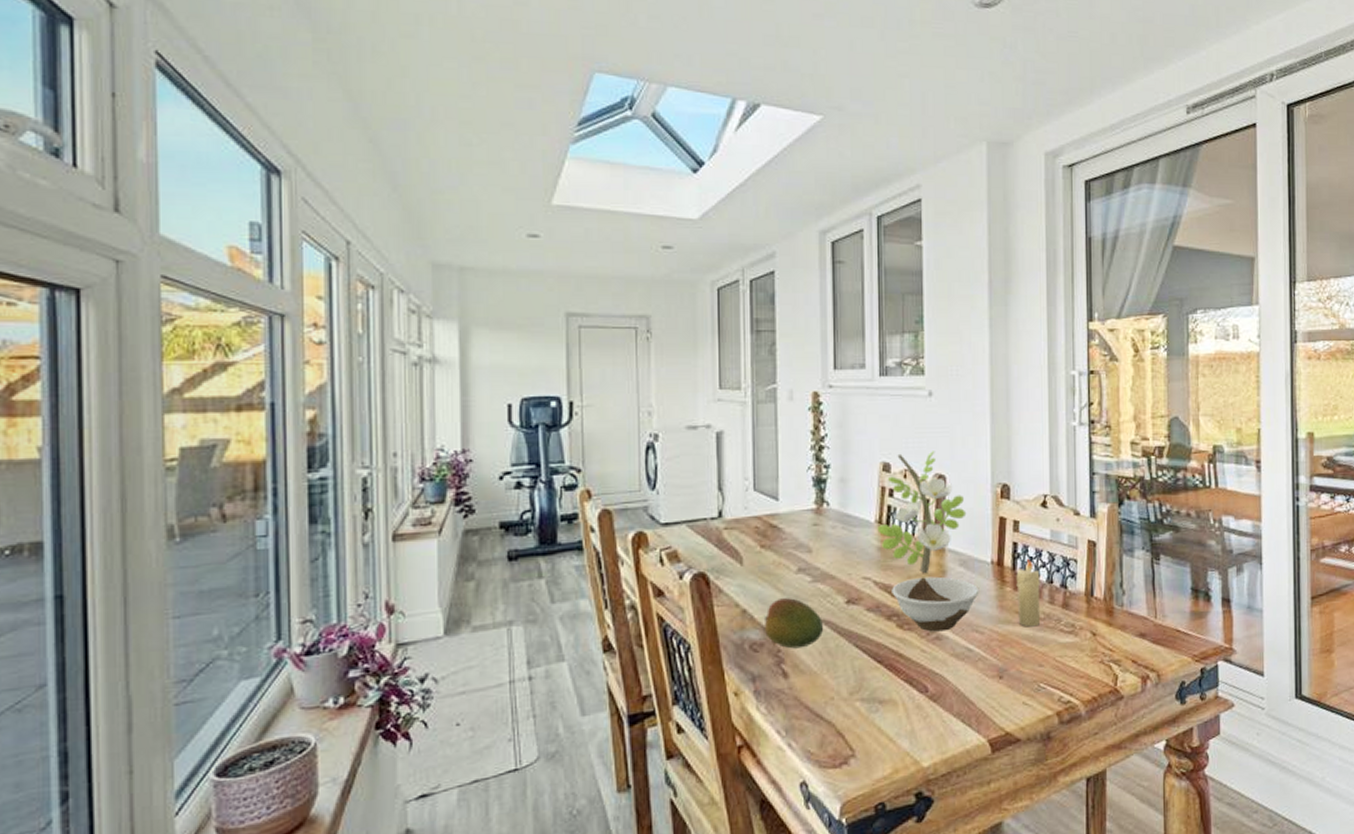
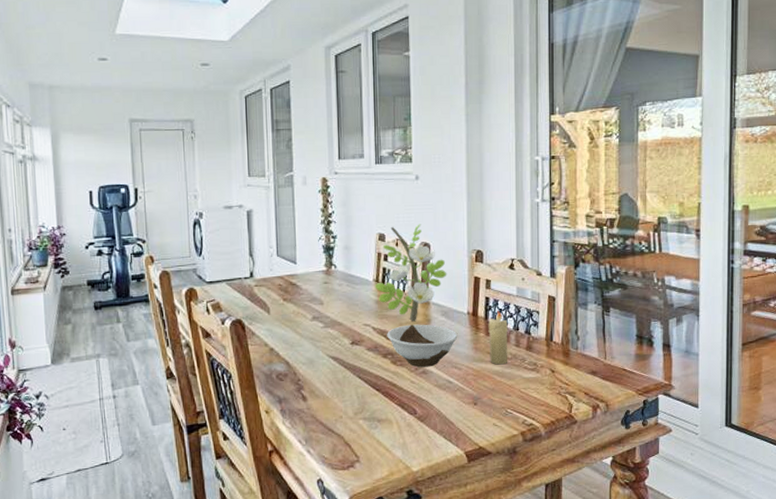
fruit: present [764,598,824,649] -> none [287,340,334,379]

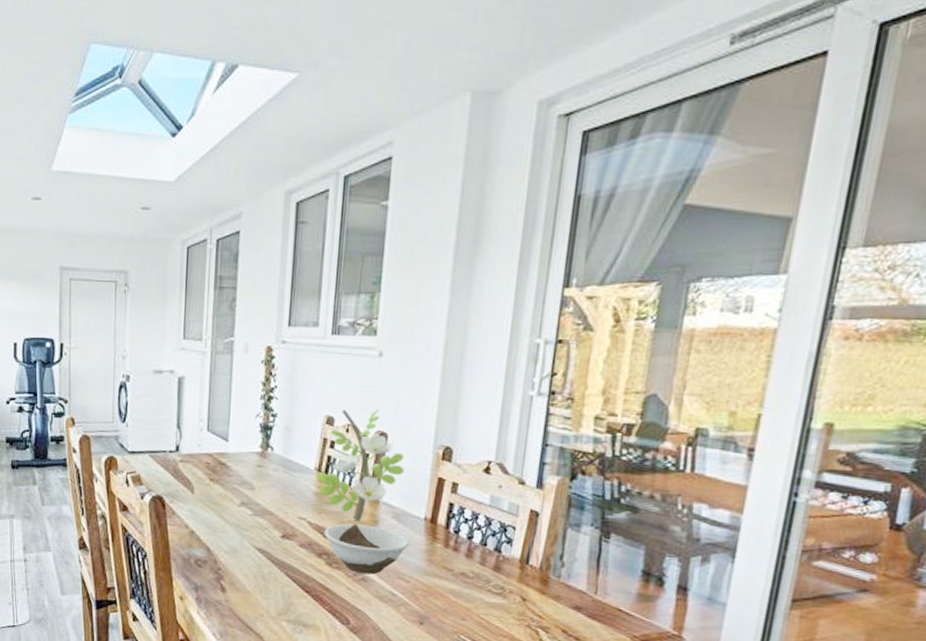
candle: present [488,310,508,365] -> none [445,519,474,584]

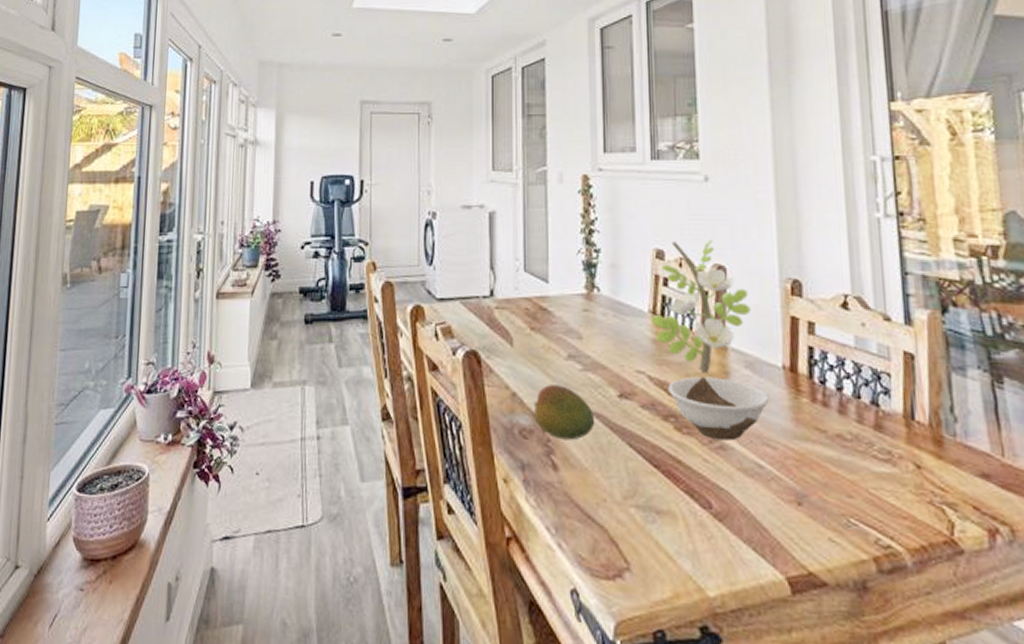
fruit: none [208,526,260,570] -> present [533,385,595,441]

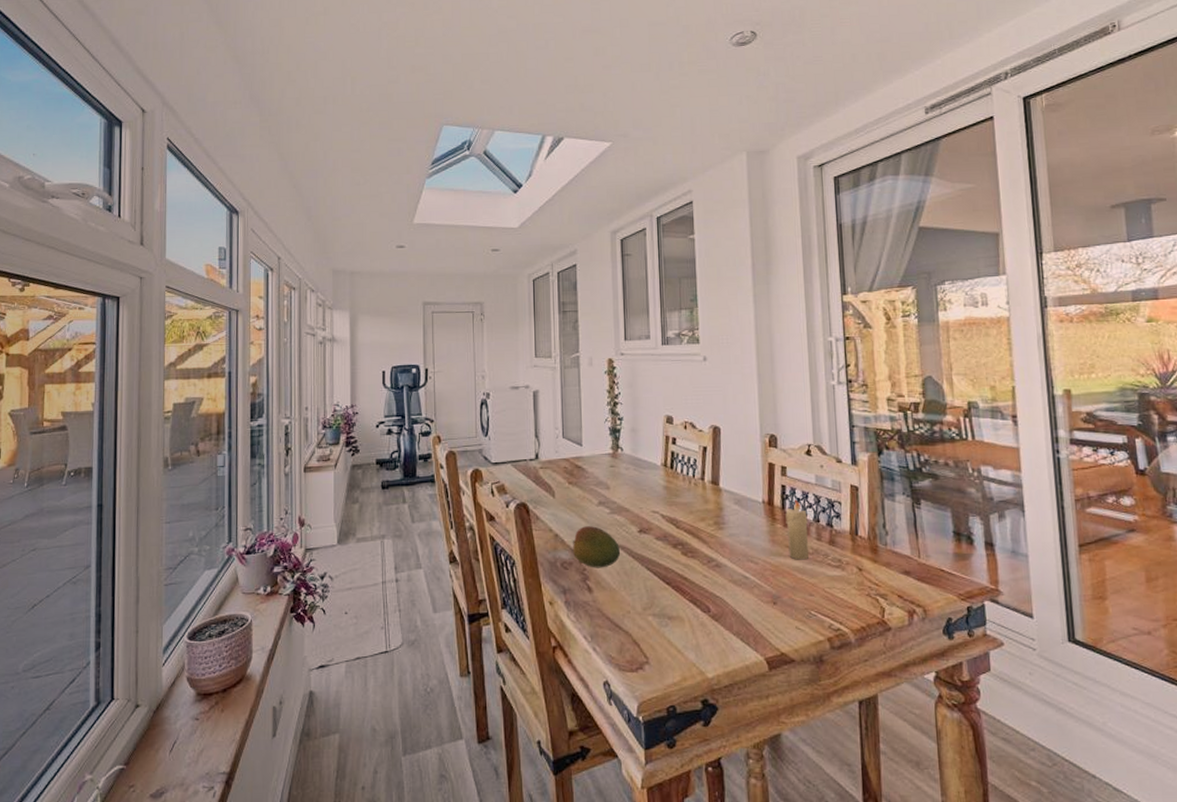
flower: present [651,239,752,373] -> none [663,406,739,510]
bowl: present [668,376,770,441] -> none [676,512,753,560]
candle: none [814,366,847,449] -> present [785,499,810,560]

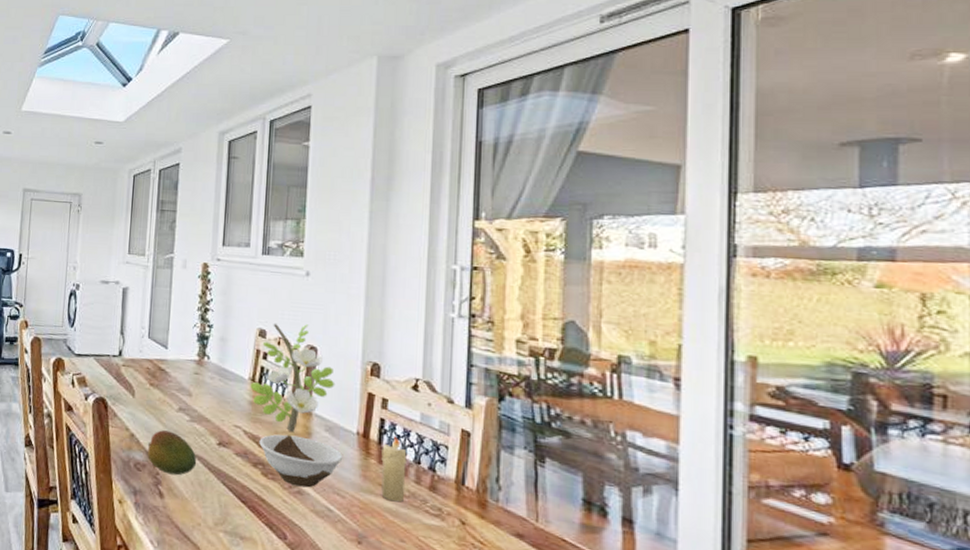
flower: none [663,406,739,510] -> present [250,323,335,433]
bowl: none [676,512,753,560] -> present [259,434,343,488]

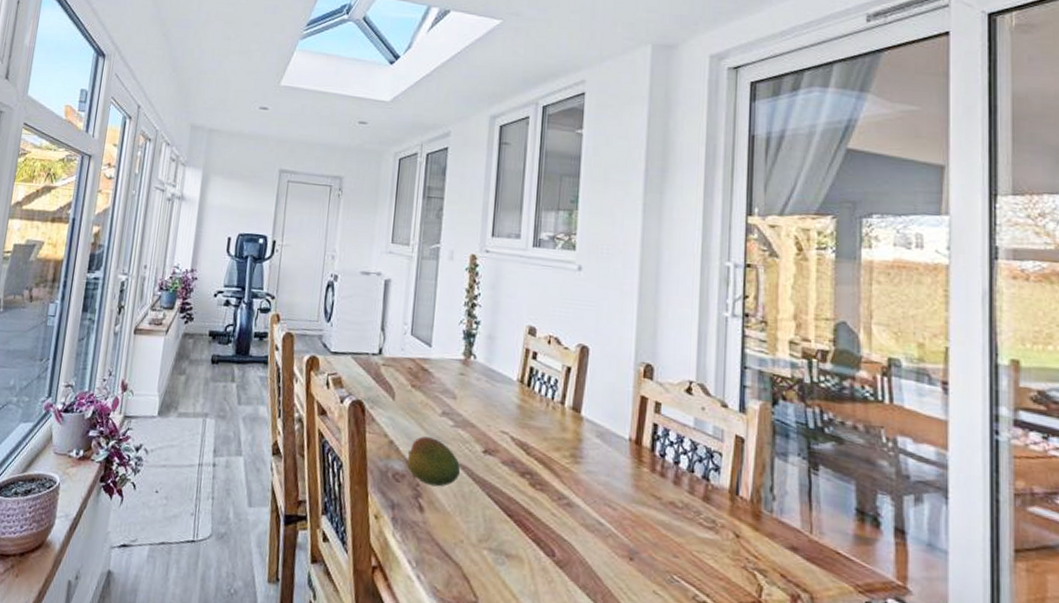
flower: present [250,323,335,433] -> none [518,320,607,439]
bowl: present [259,434,343,488] -> none [527,441,615,499]
candle: present [381,436,407,503] -> none [654,442,680,514]

